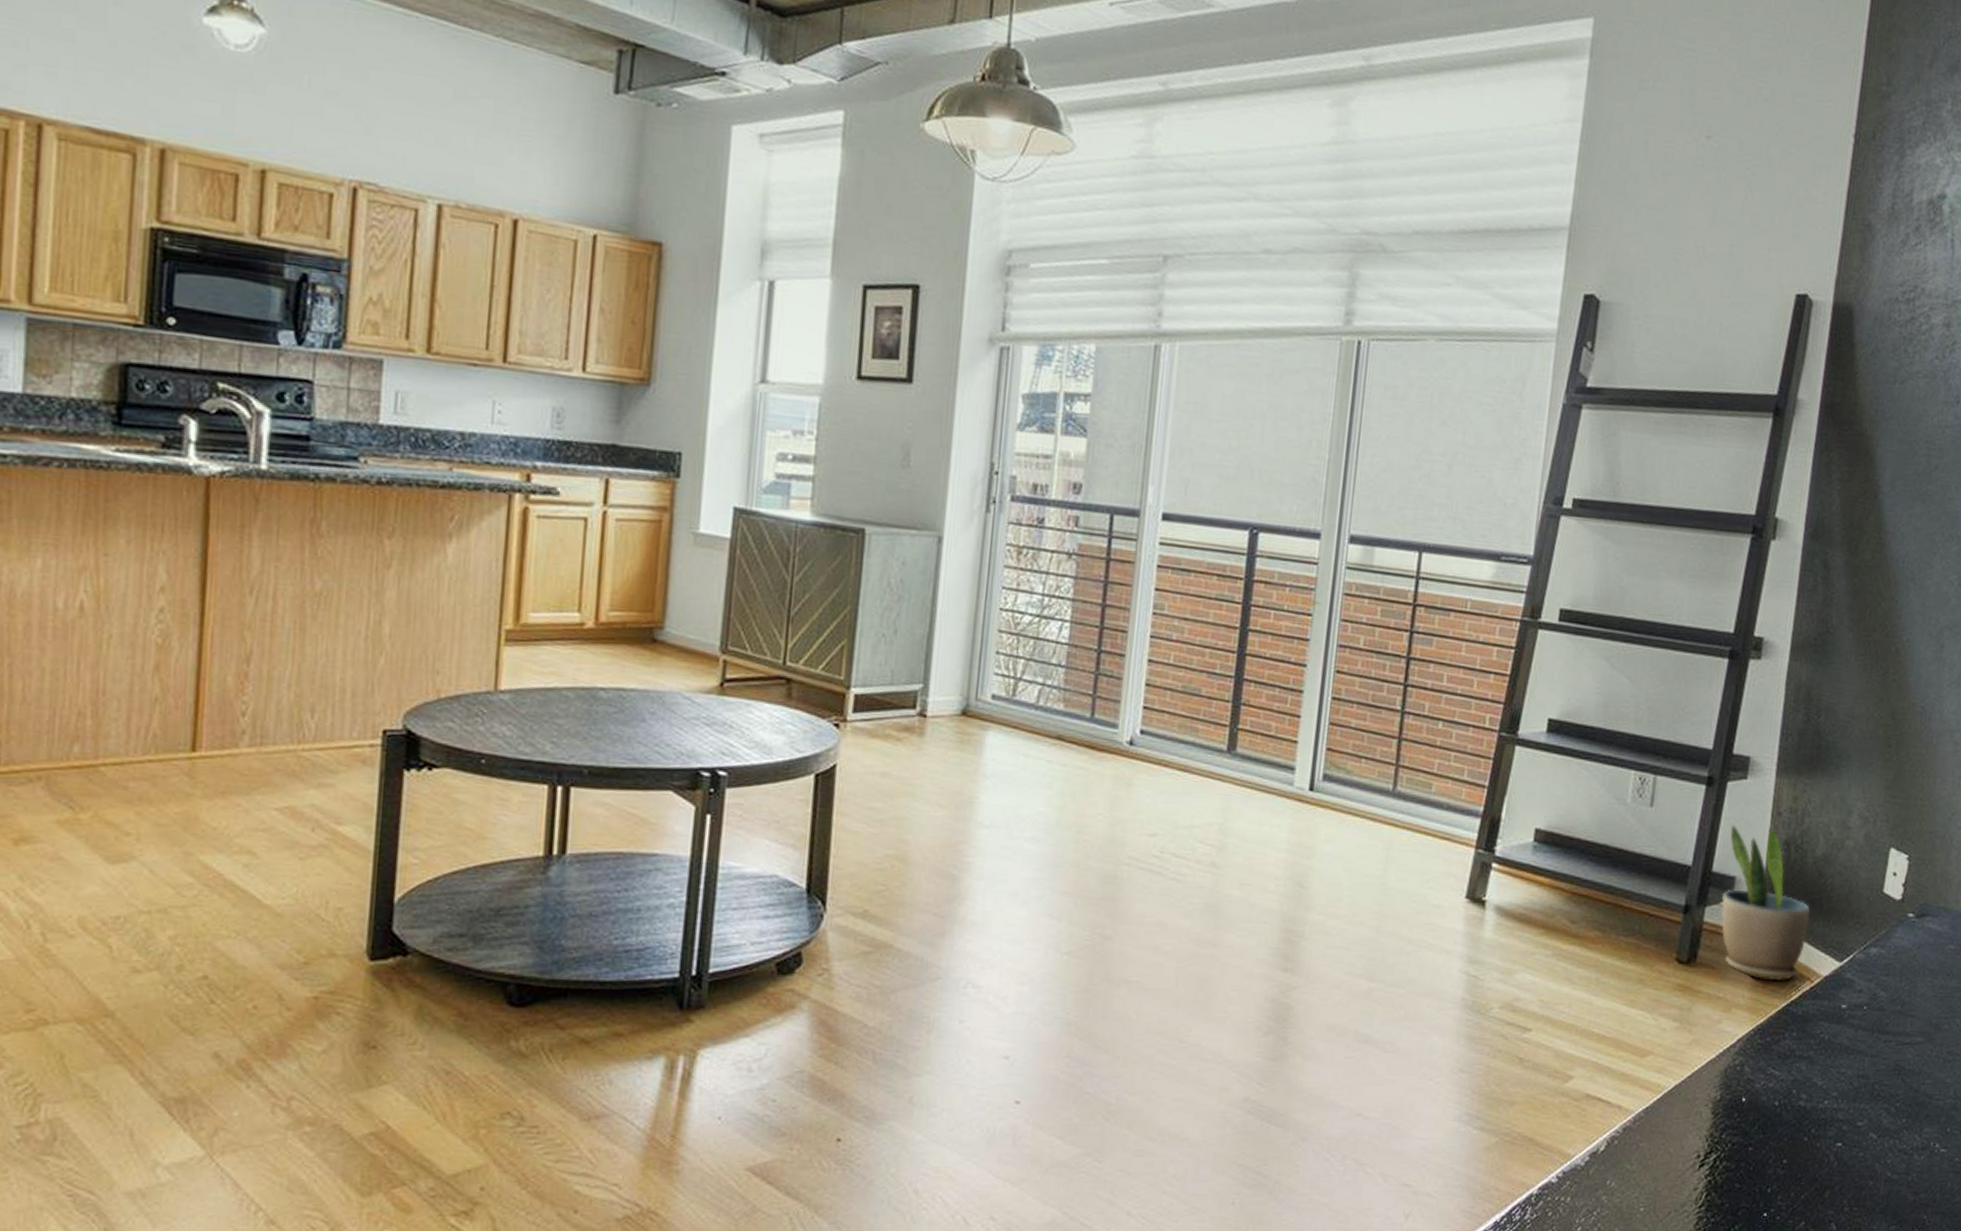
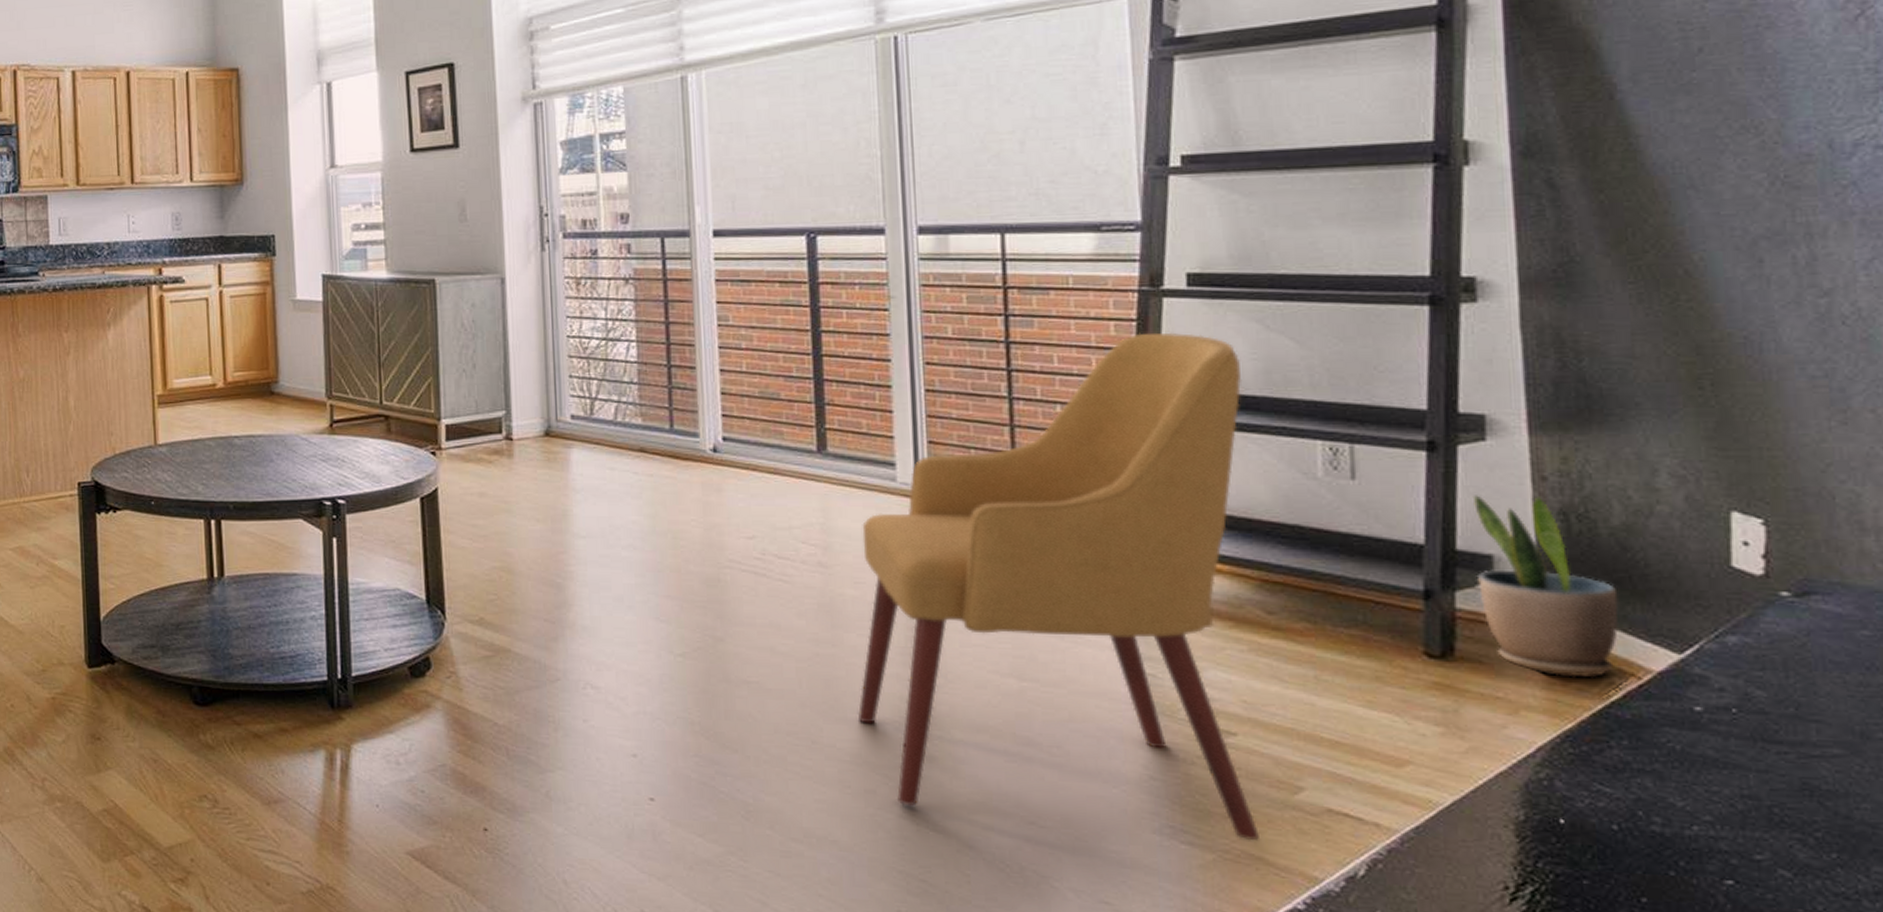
chair: none [1225,660,1587,1125] -> present [858,332,1259,841]

